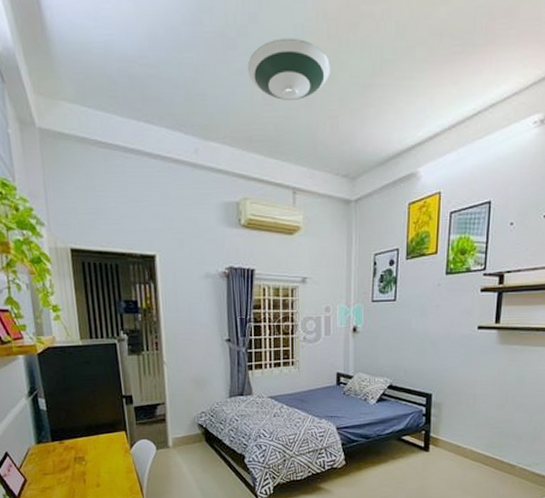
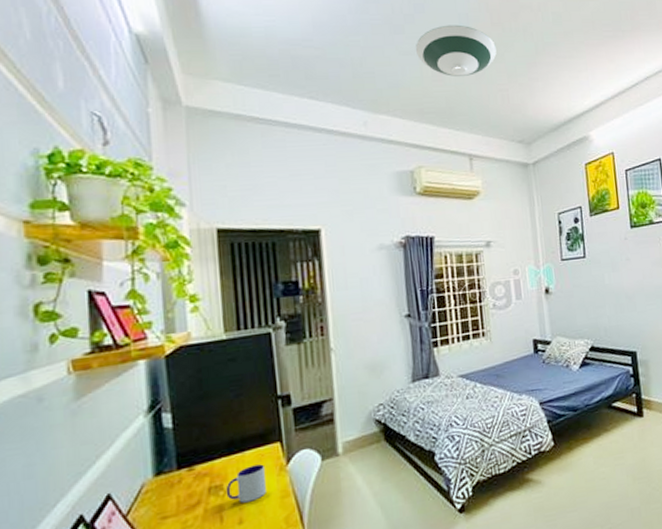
mug: none [86,446,116,472] -> present [226,464,266,503]

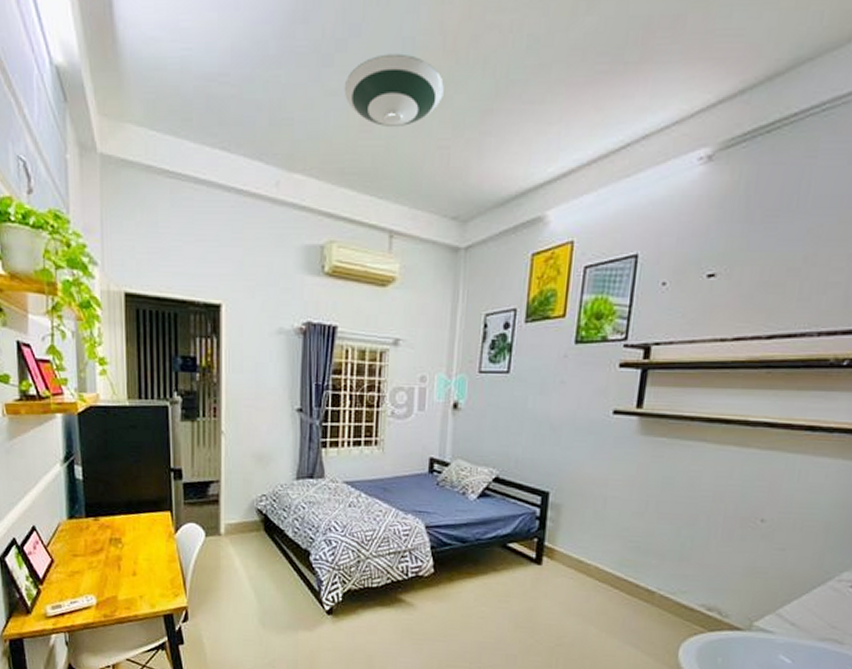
mug: present [226,464,266,503] -> none [123,527,156,559]

